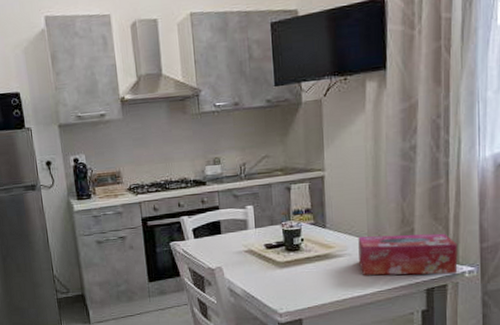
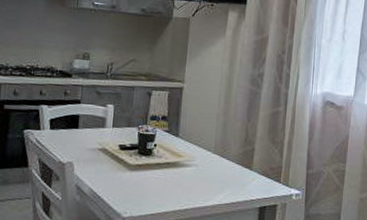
tissue box: present [358,233,458,276] -> none [204,149,289,195]

